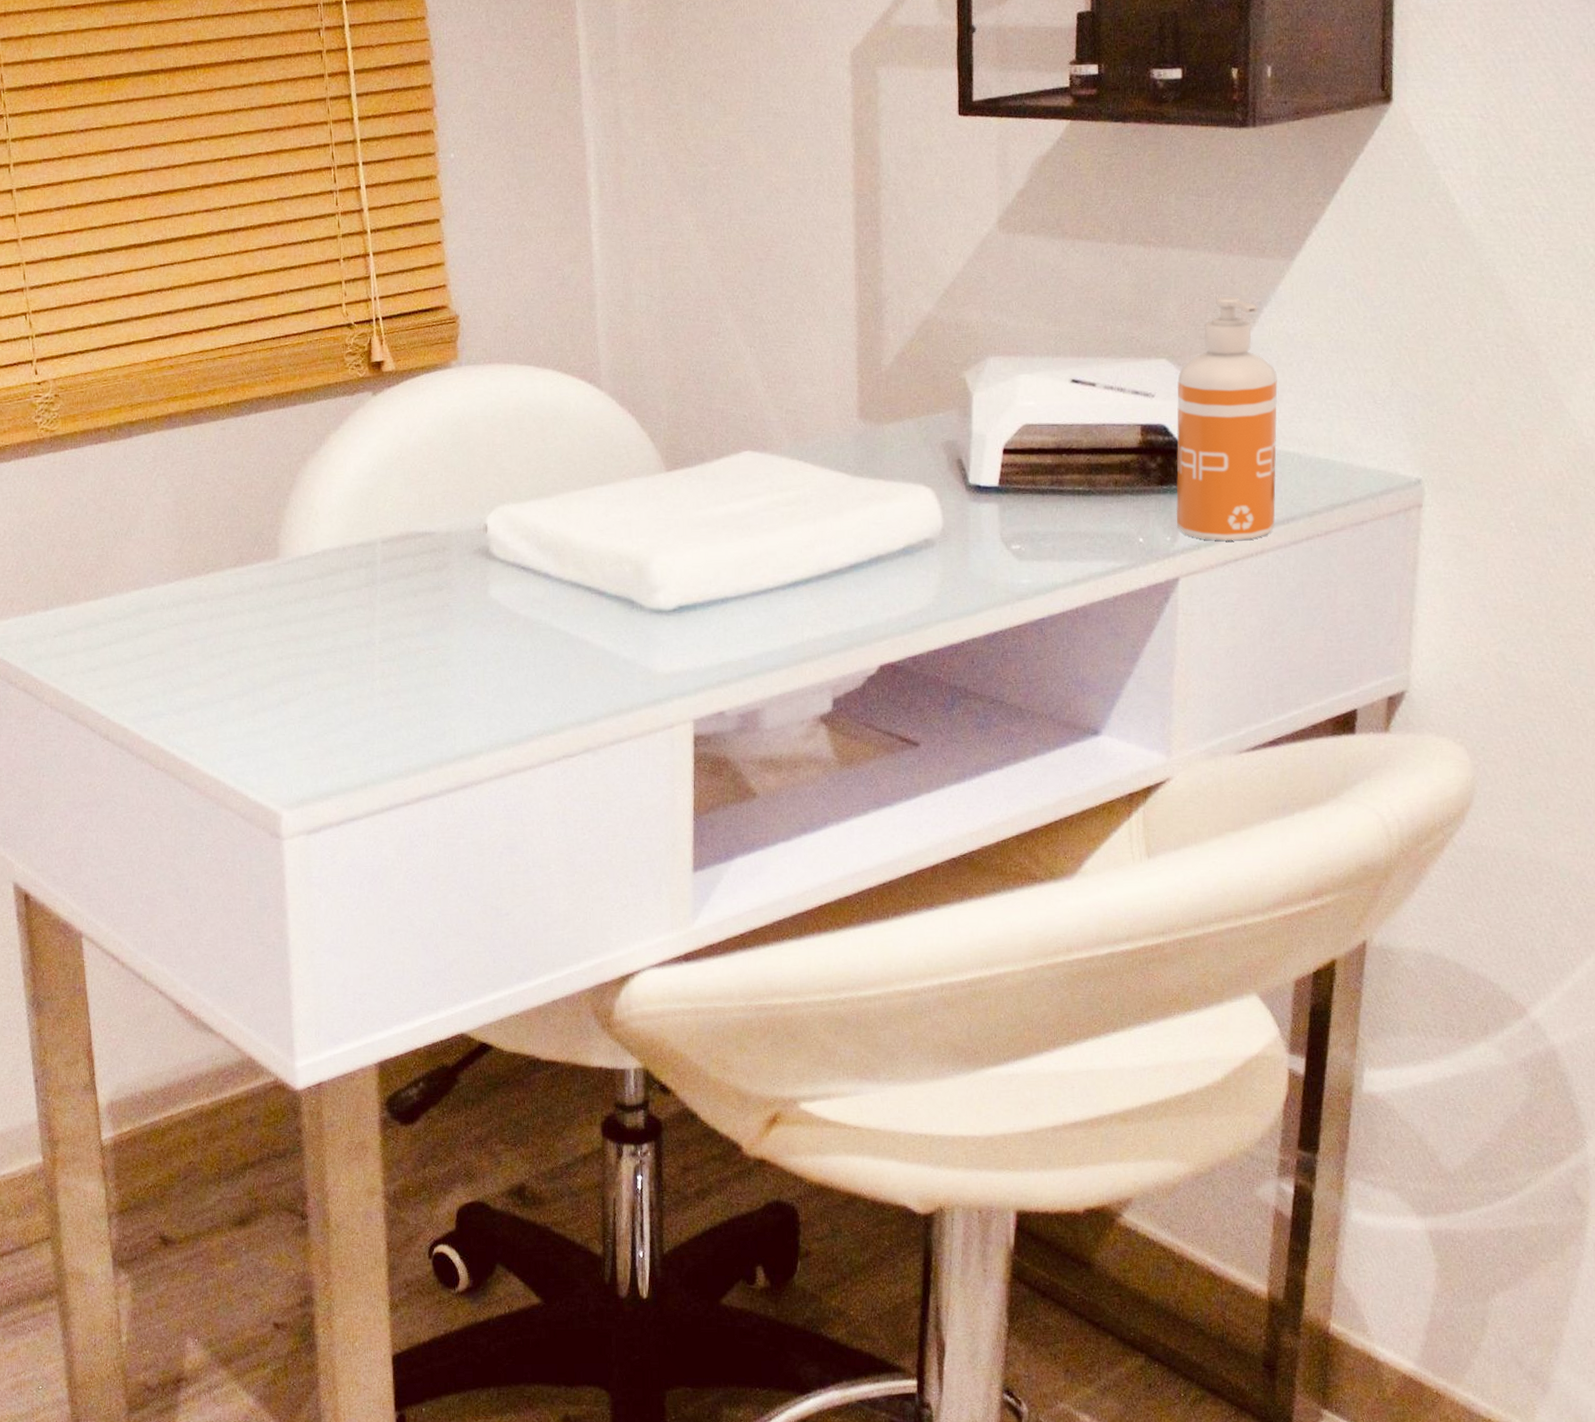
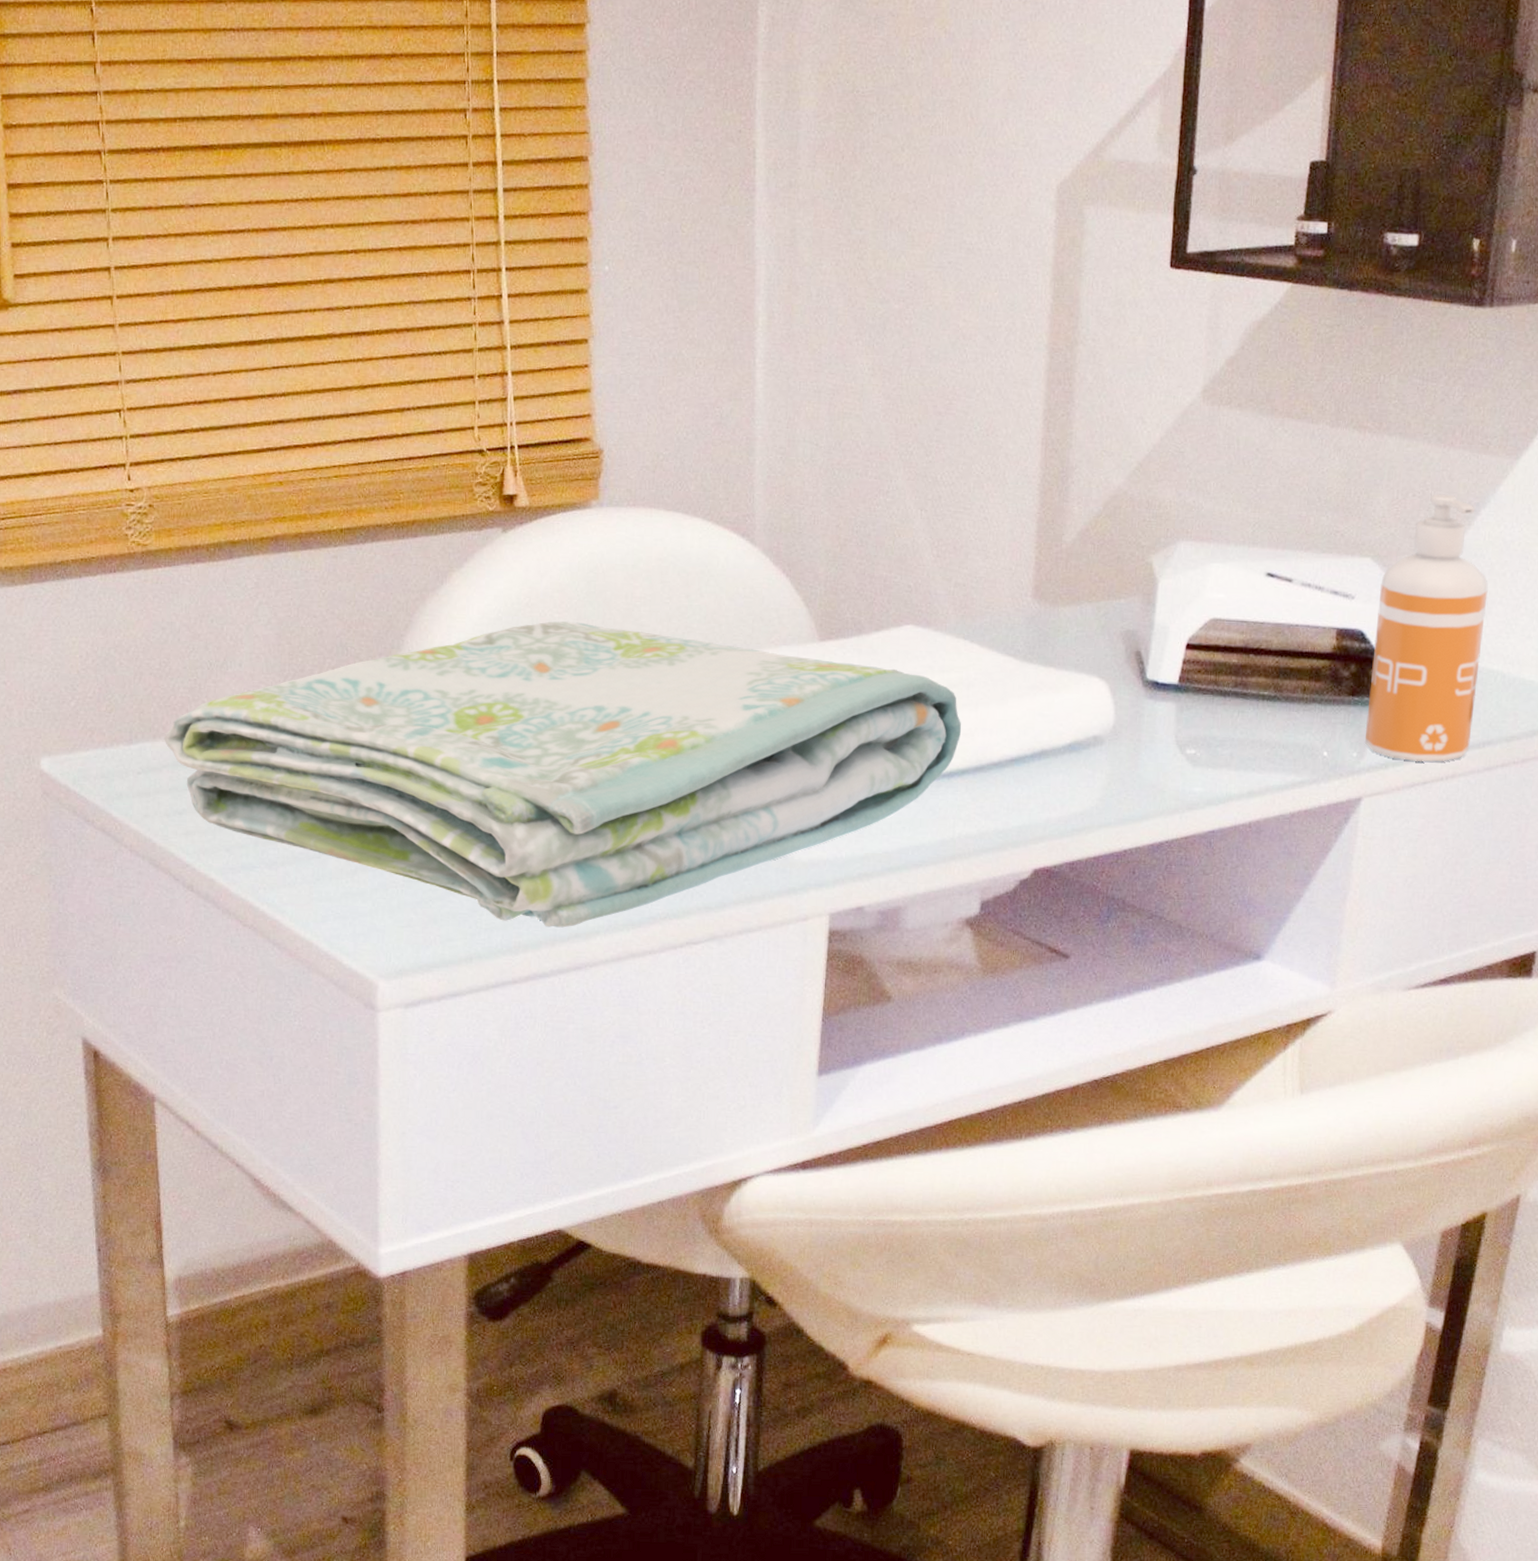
towel: none [76,471,803,751] -> present [164,621,962,928]

